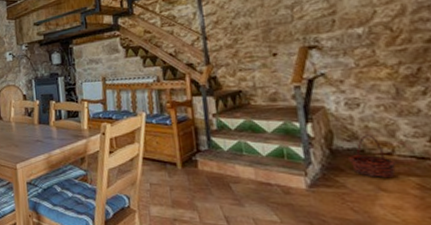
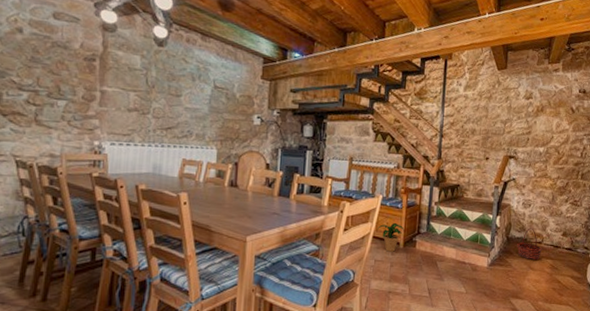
potted plant: none [146,141,180,174] -> present [376,222,404,252]

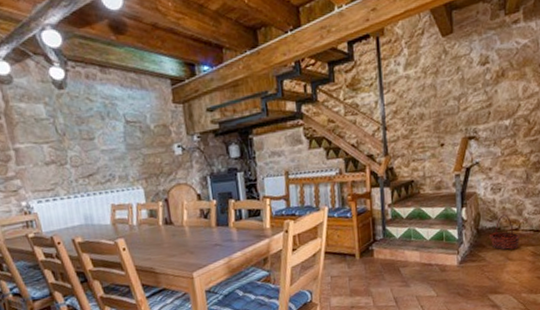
potted plant: present [376,222,404,252] -> none [327,233,358,266]

